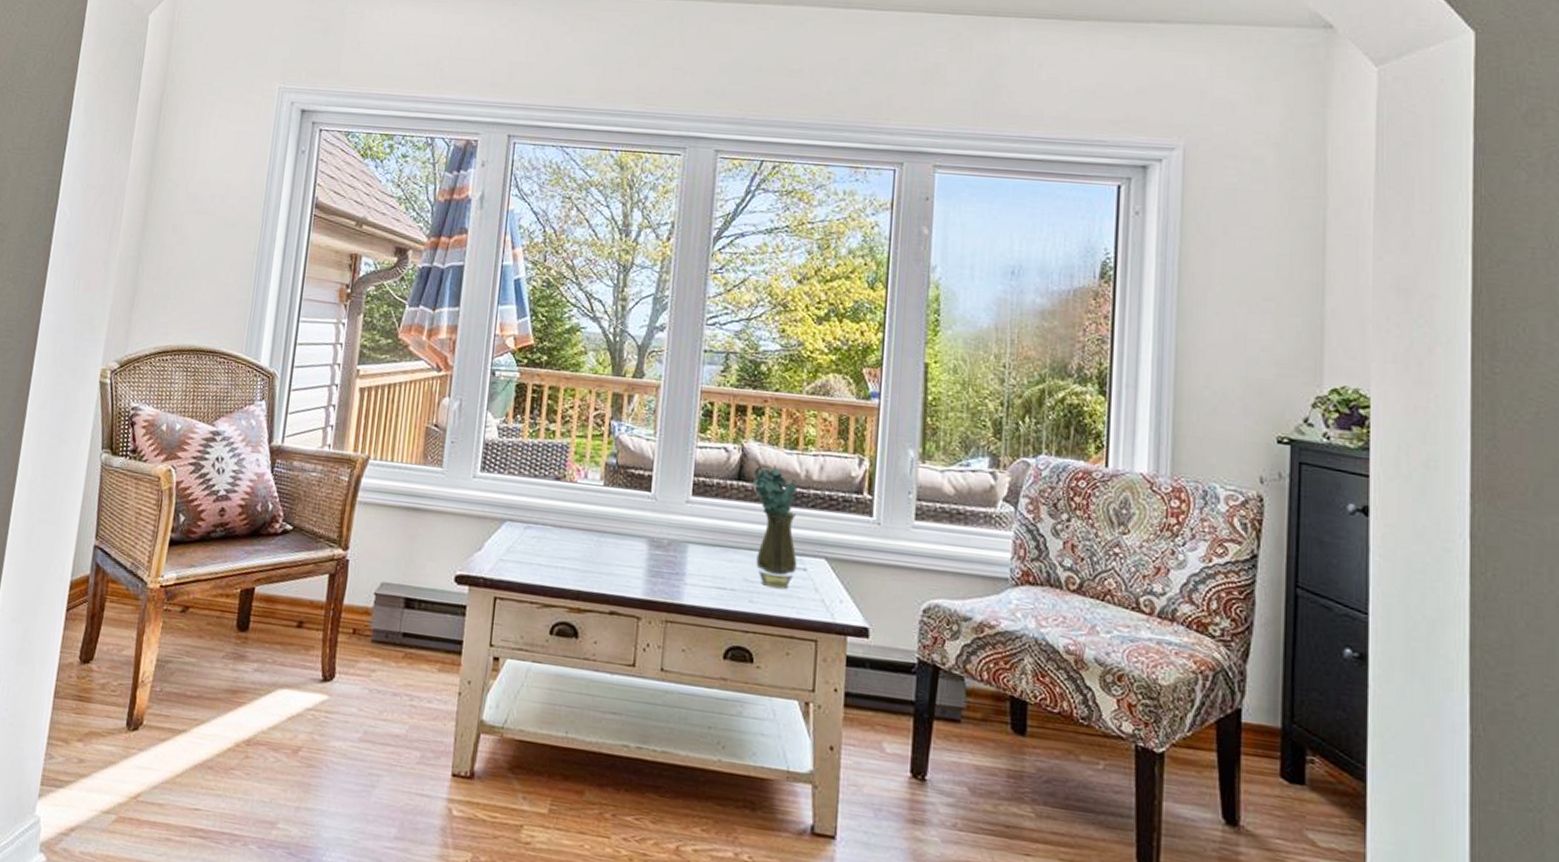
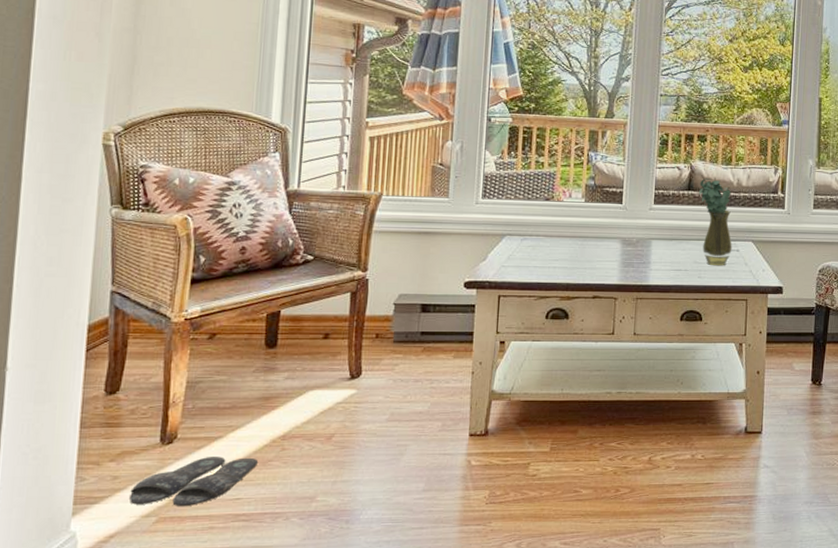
slippers: none [92,752,221,809] -> present [130,457,259,507]

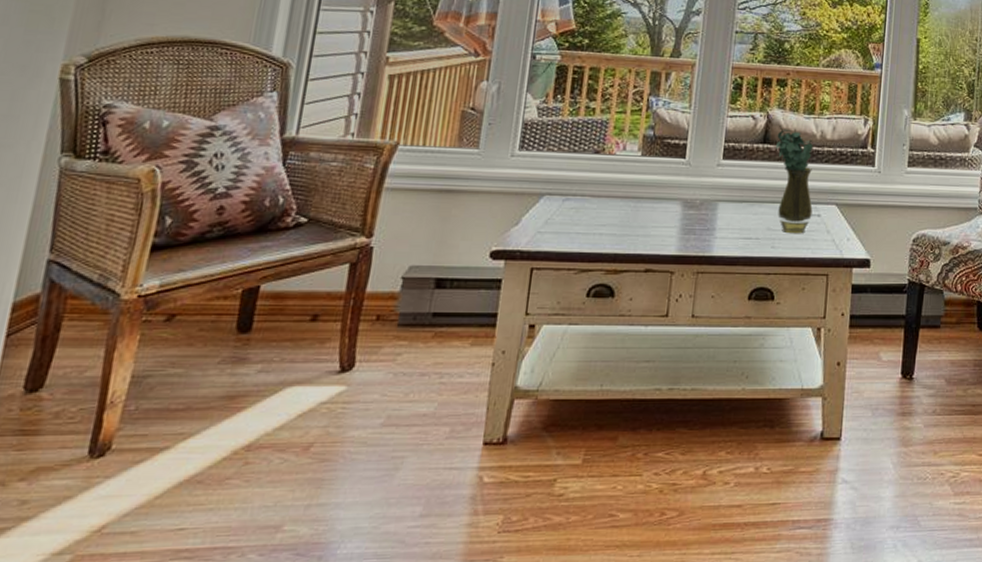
slippers: present [130,457,259,507] -> none [39,473,213,541]

